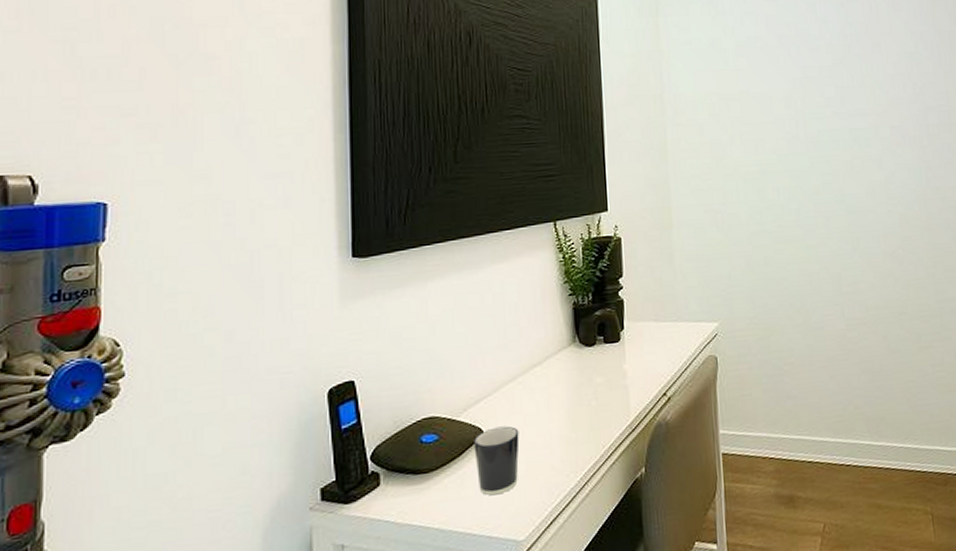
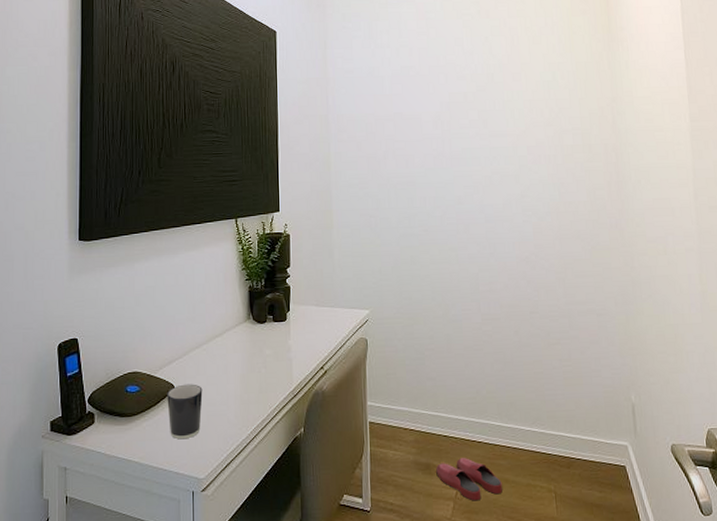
slippers: none [800,485,875,534] -> present [436,458,502,501]

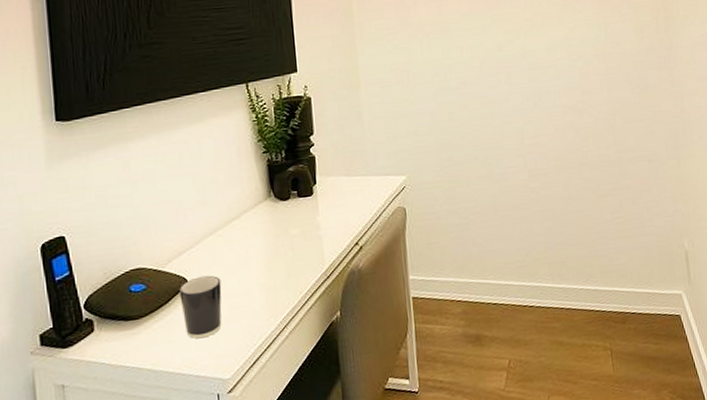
slippers: present [436,458,502,501] -> none [486,324,557,369]

